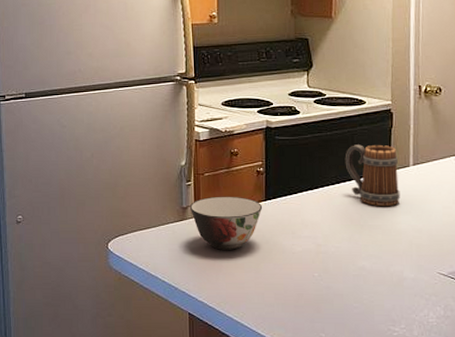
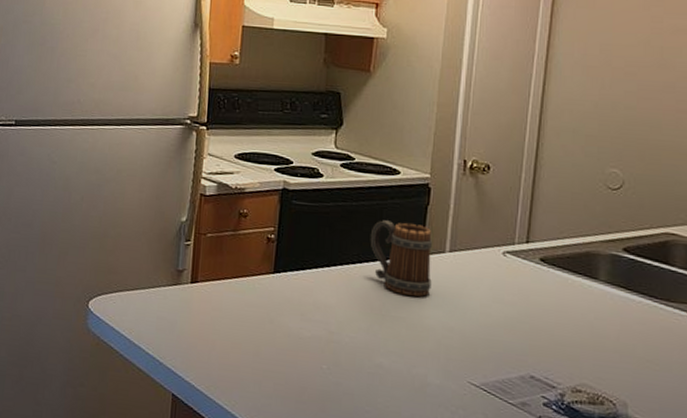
soup bowl: present [189,196,263,250] -> none [186,261,270,327]

